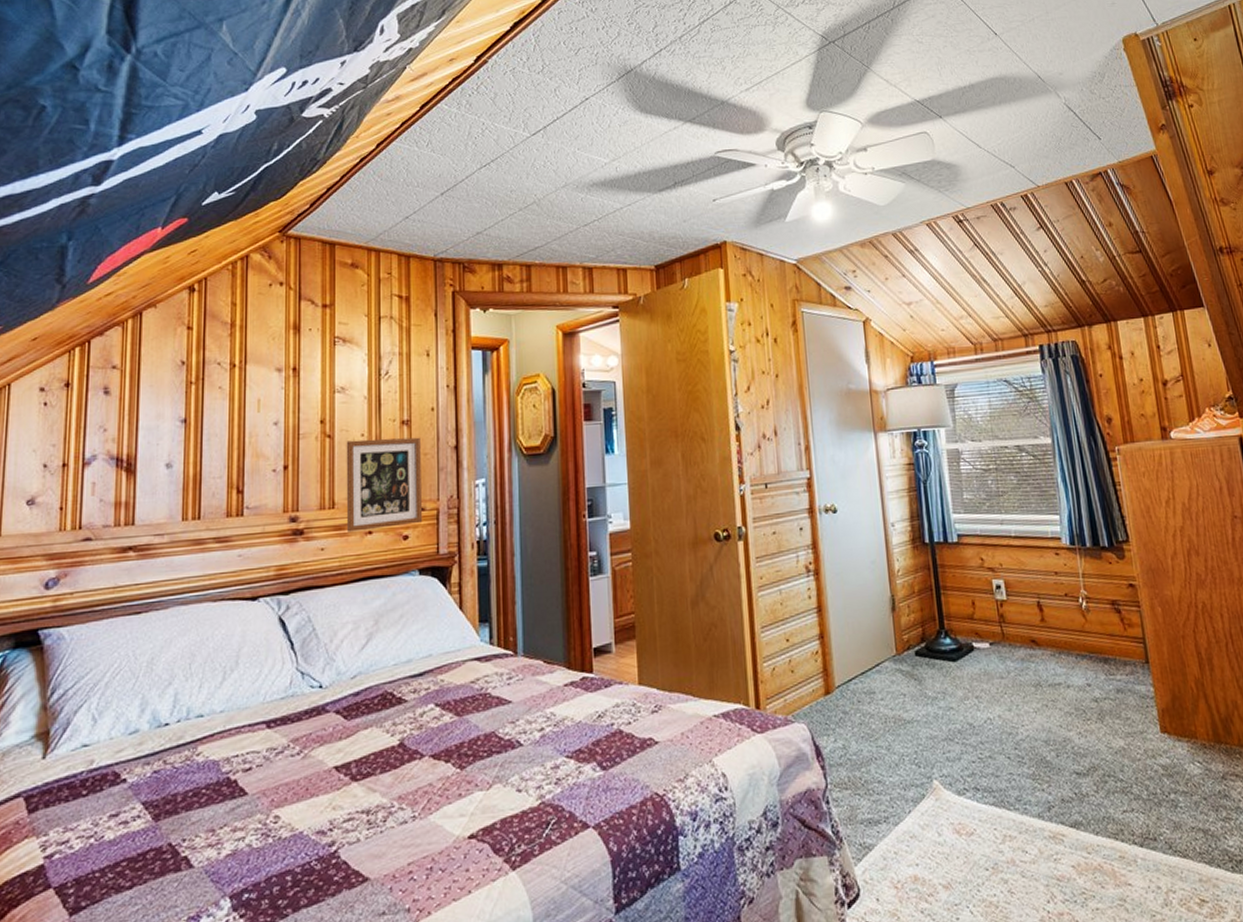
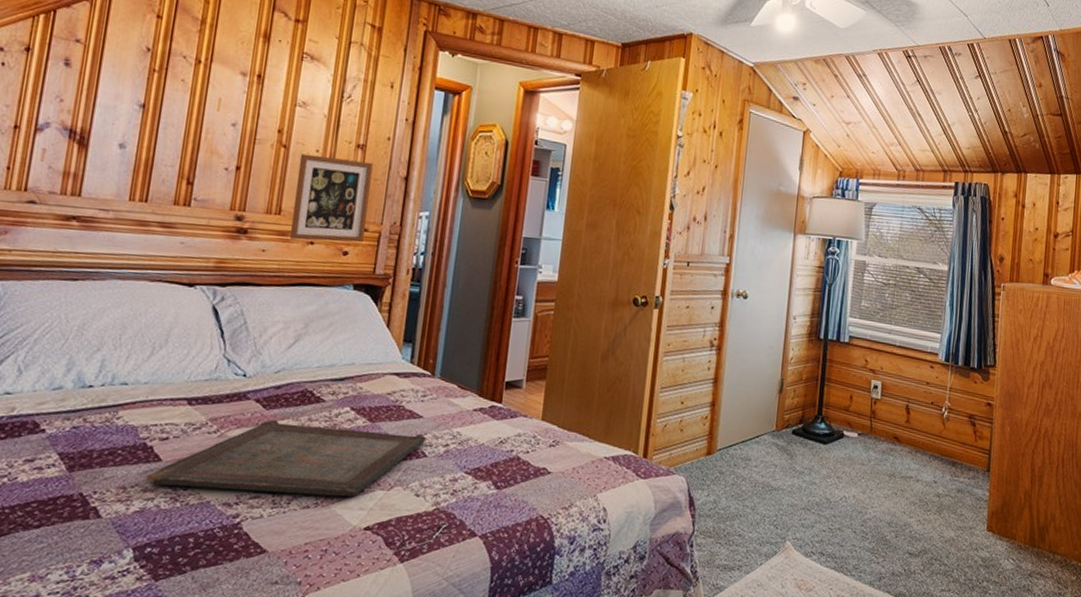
serving tray: none [234,721,518,823] -> present [146,419,426,497]

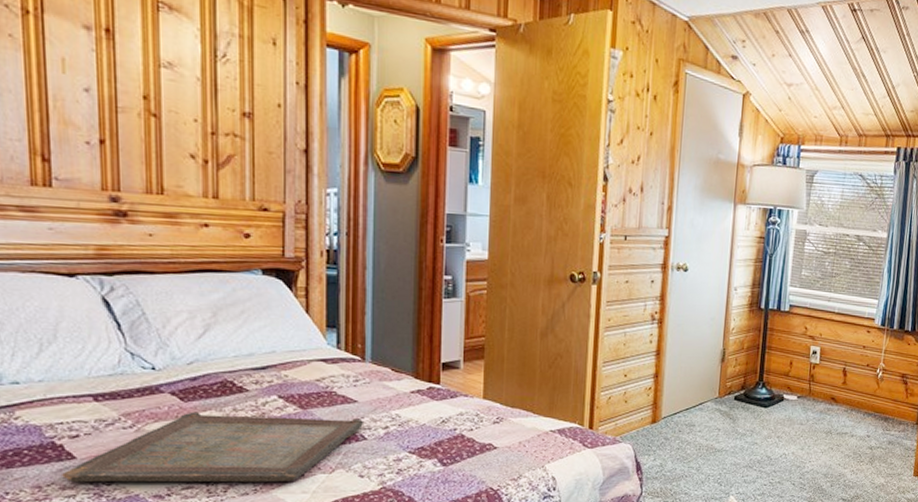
picture frame: present [290,153,373,243] -> none [175,124,267,224]

